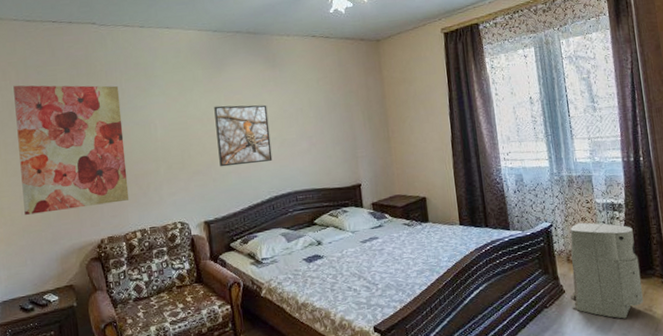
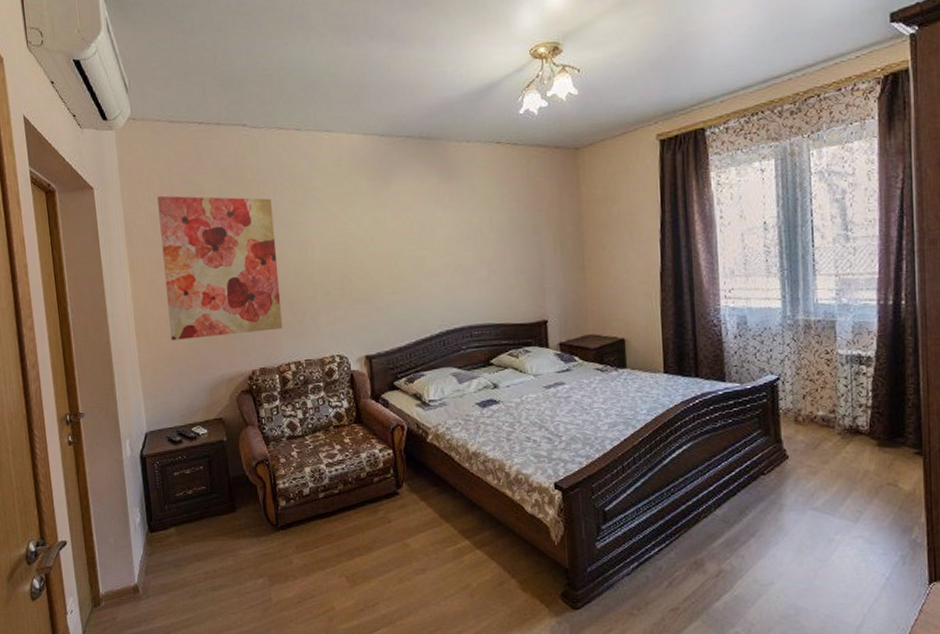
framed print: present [214,104,273,167] -> none [379,224,445,295]
air purifier: present [570,222,644,319] -> none [795,377,888,493]

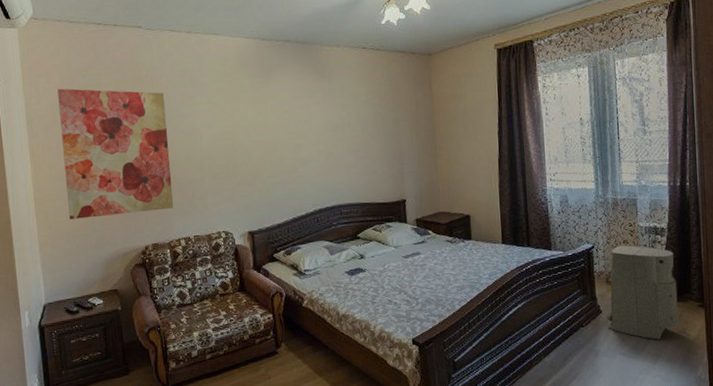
air purifier: none [795,377,888,493] -> present [607,245,679,340]

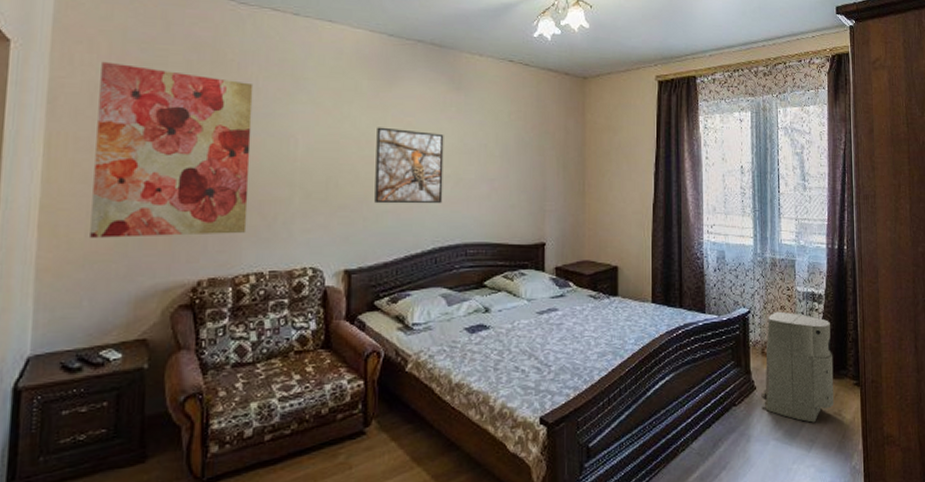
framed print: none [260,116,318,178] -> present [374,127,444,204]

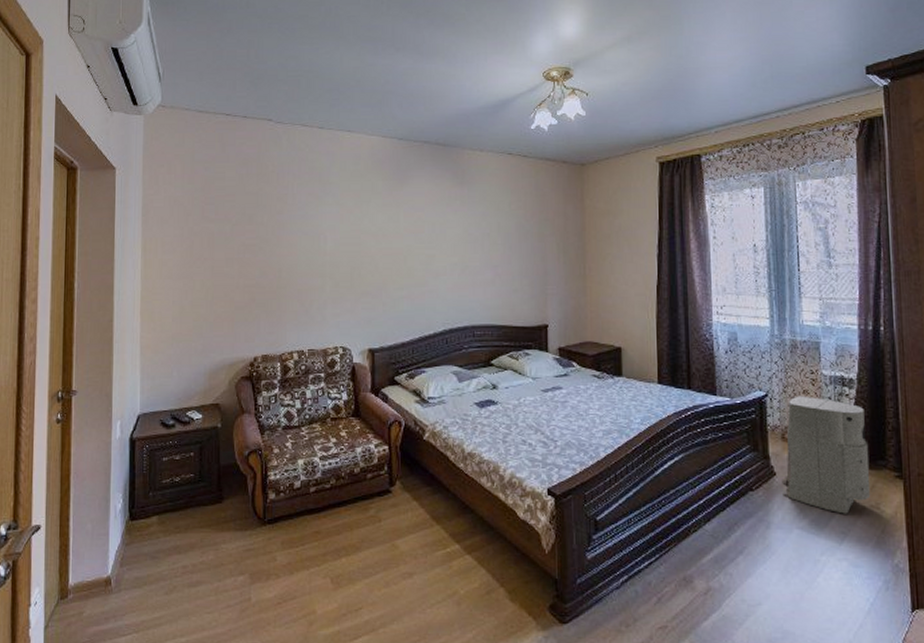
wall art: present [90,61,254,238] -> none [176,180,290,322]
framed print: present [374,127,444,204] -> none [391,222,451,291]

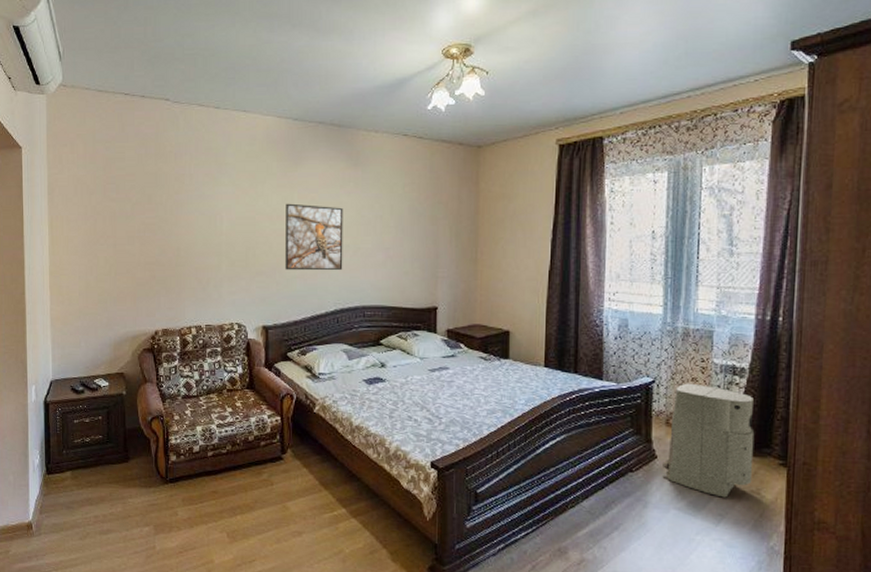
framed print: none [391,222,451,291] -> present [285,203,344,271]

